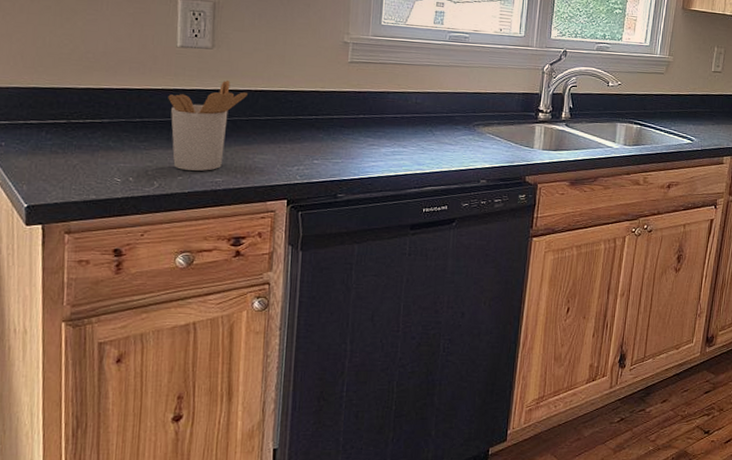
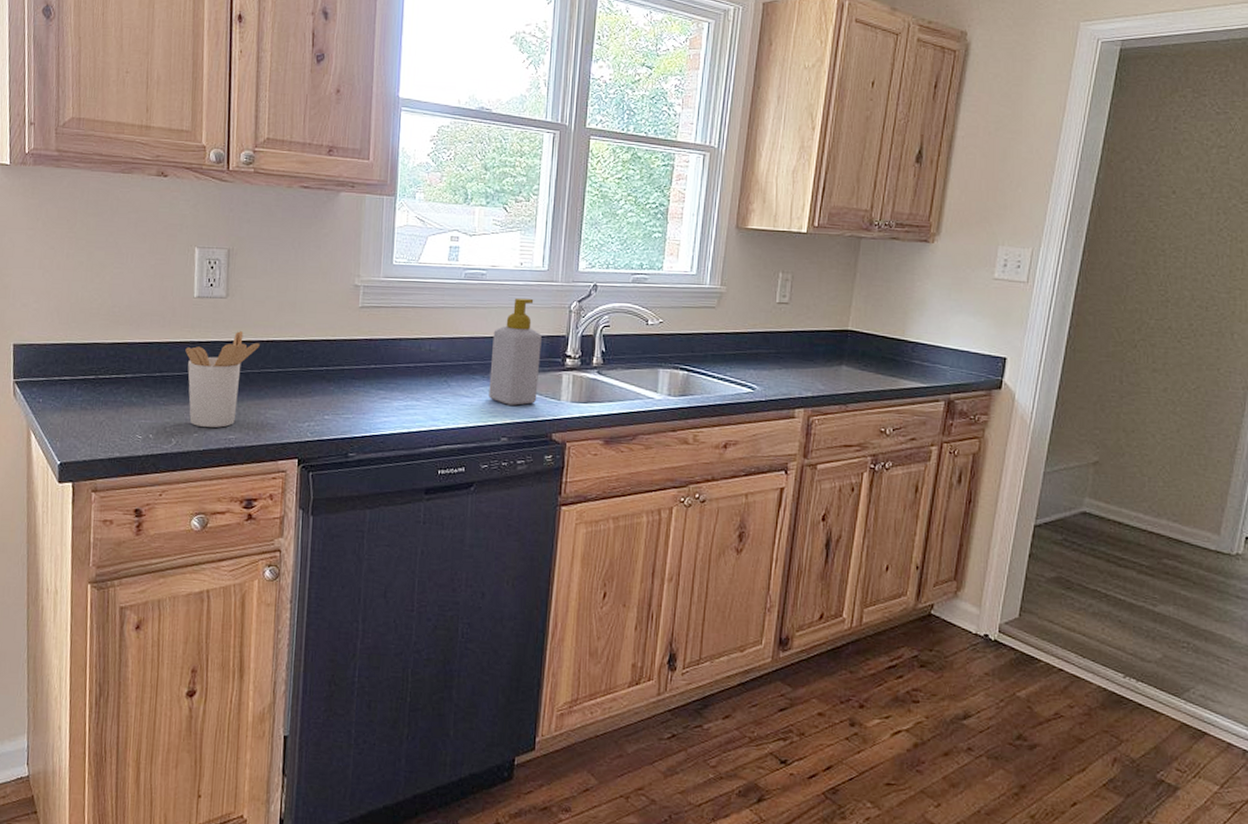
soap bottle: none [470,59,518,152] -> present [489,297,542,406]

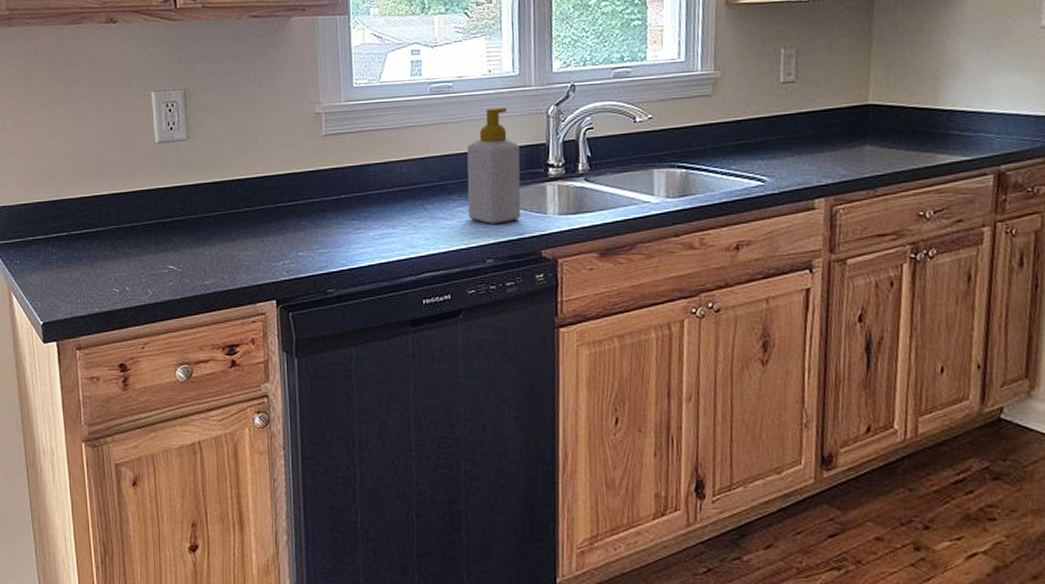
utensil holder: present [185,330,260,428] -> none [152,172,226,275]

